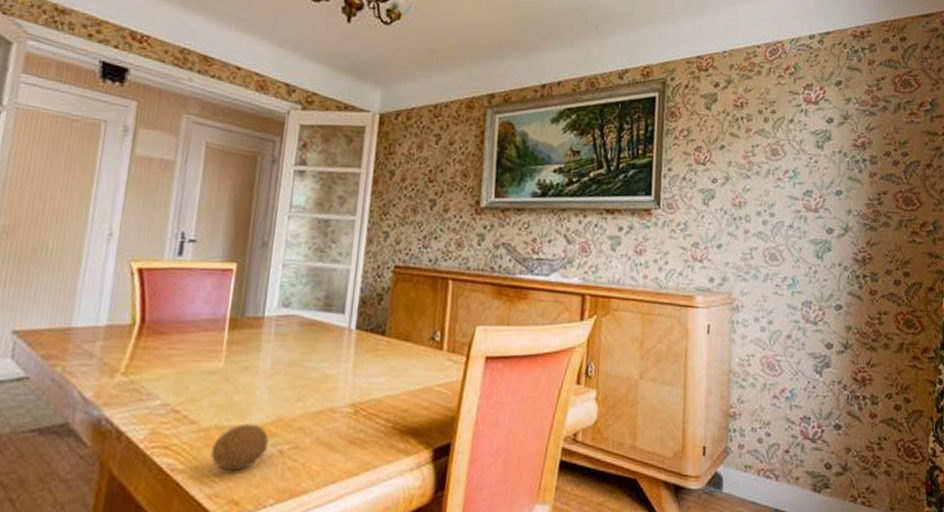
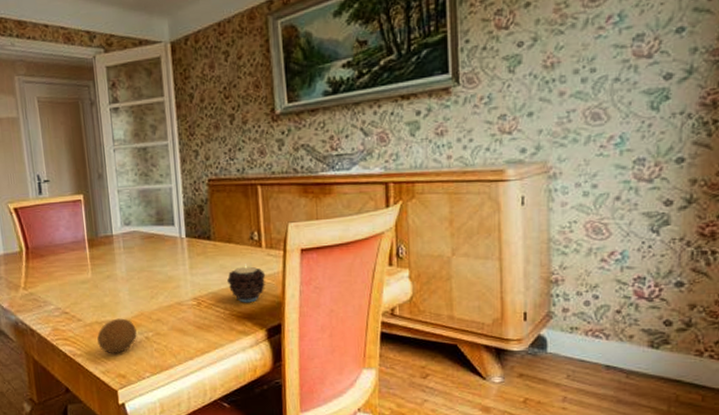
candle: none [396,368,443,415] -> present [227,264,266,303]

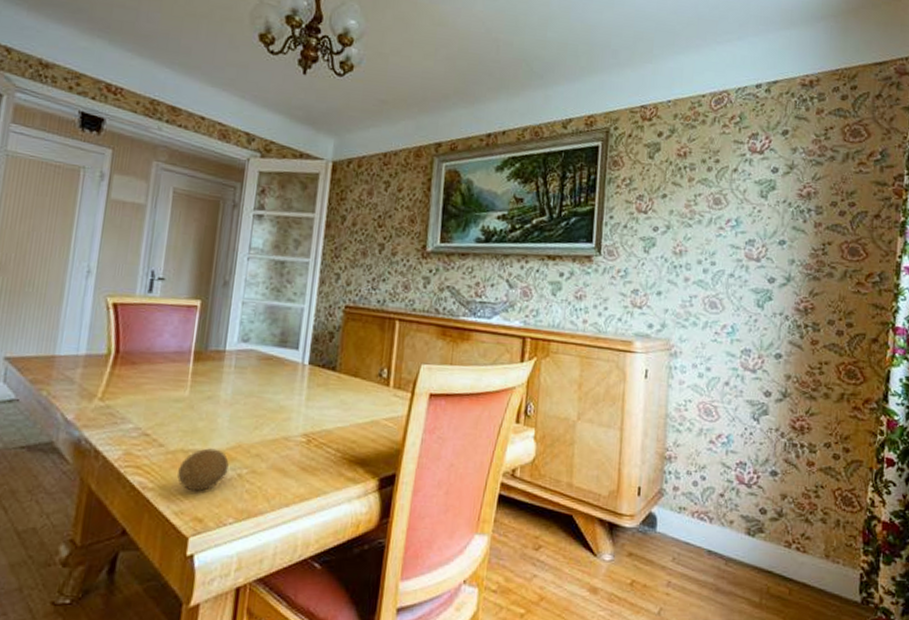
candle: present [227,264,266,303] -> none [345,402,389,447]

